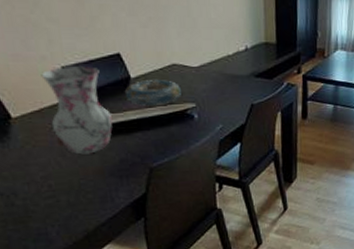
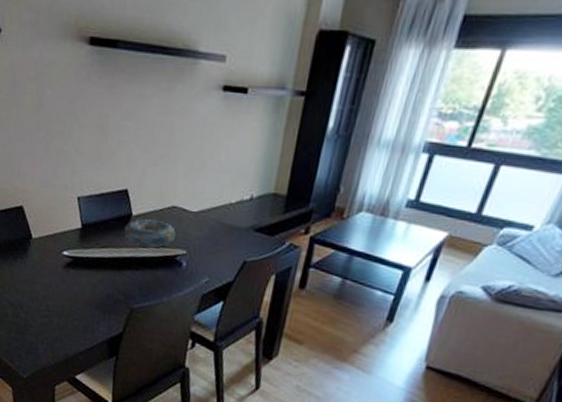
vase: present [41,66,113,155] -> none [59,197,109,284]

